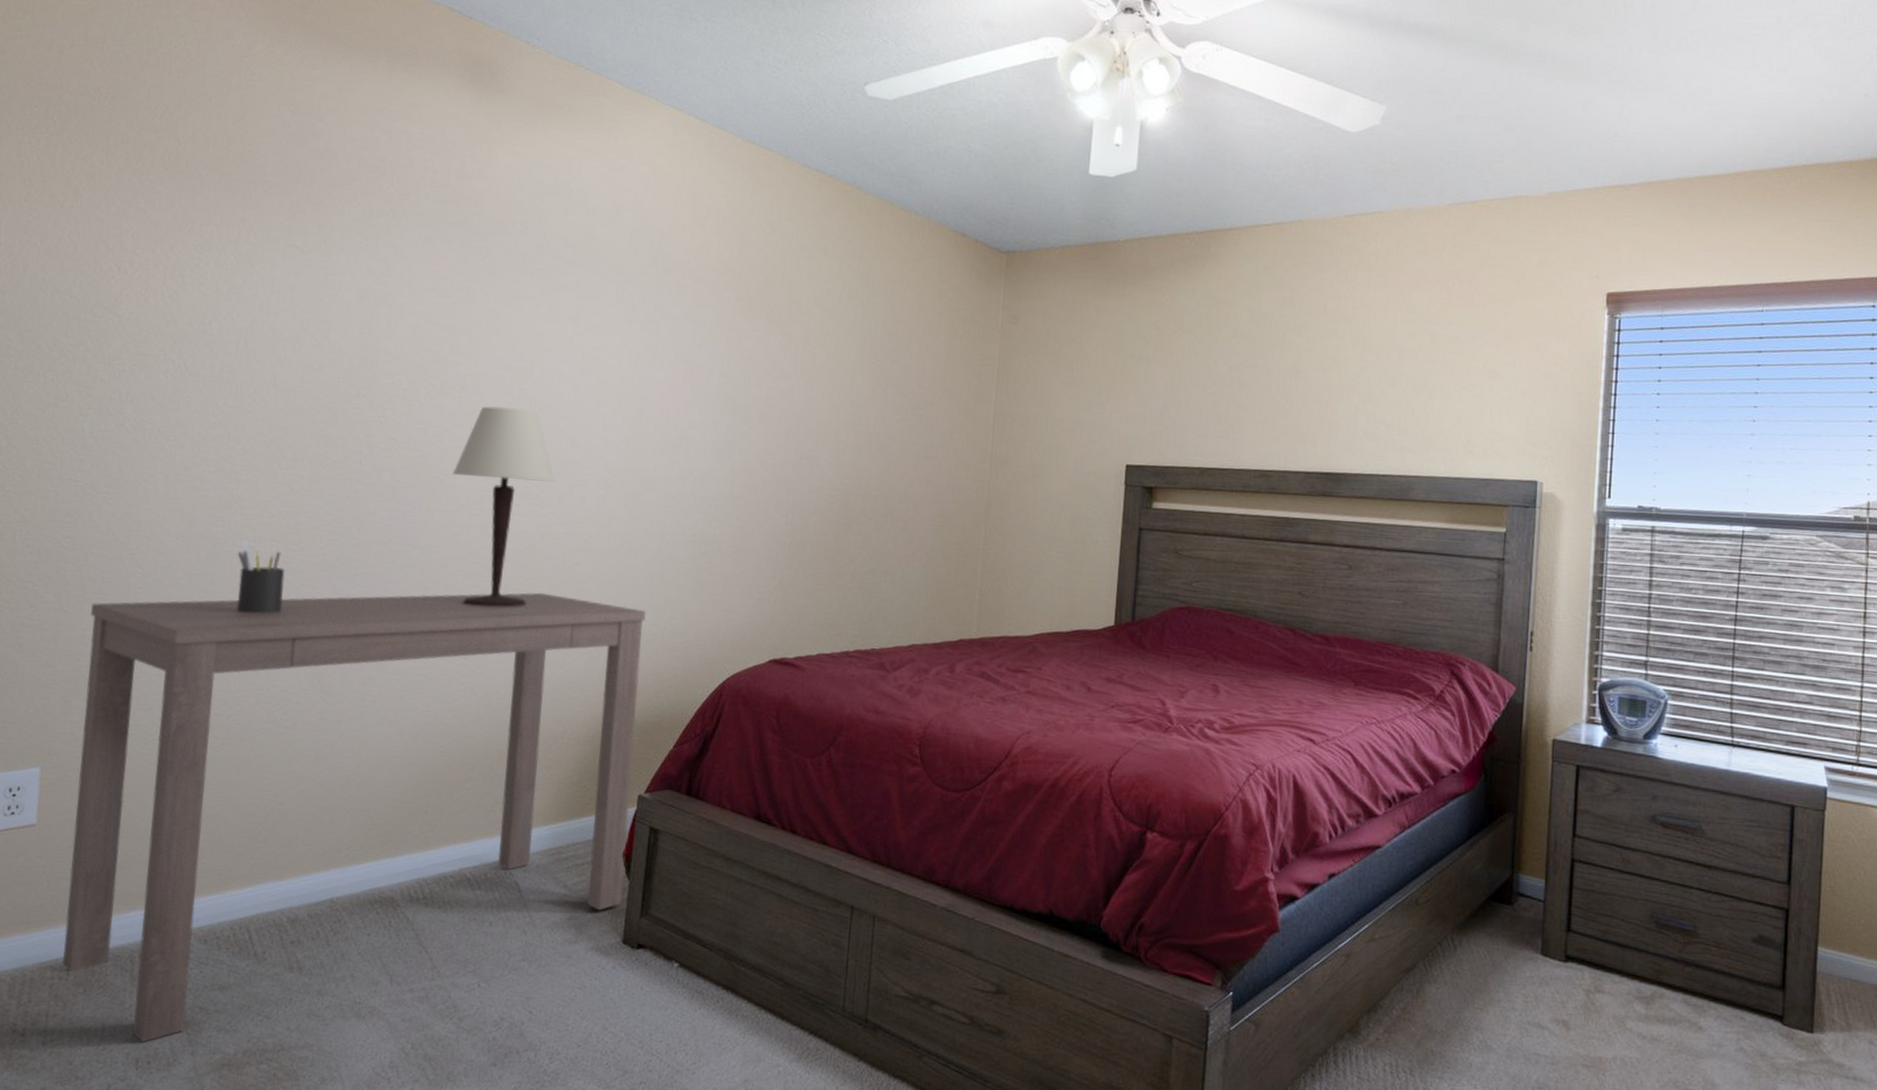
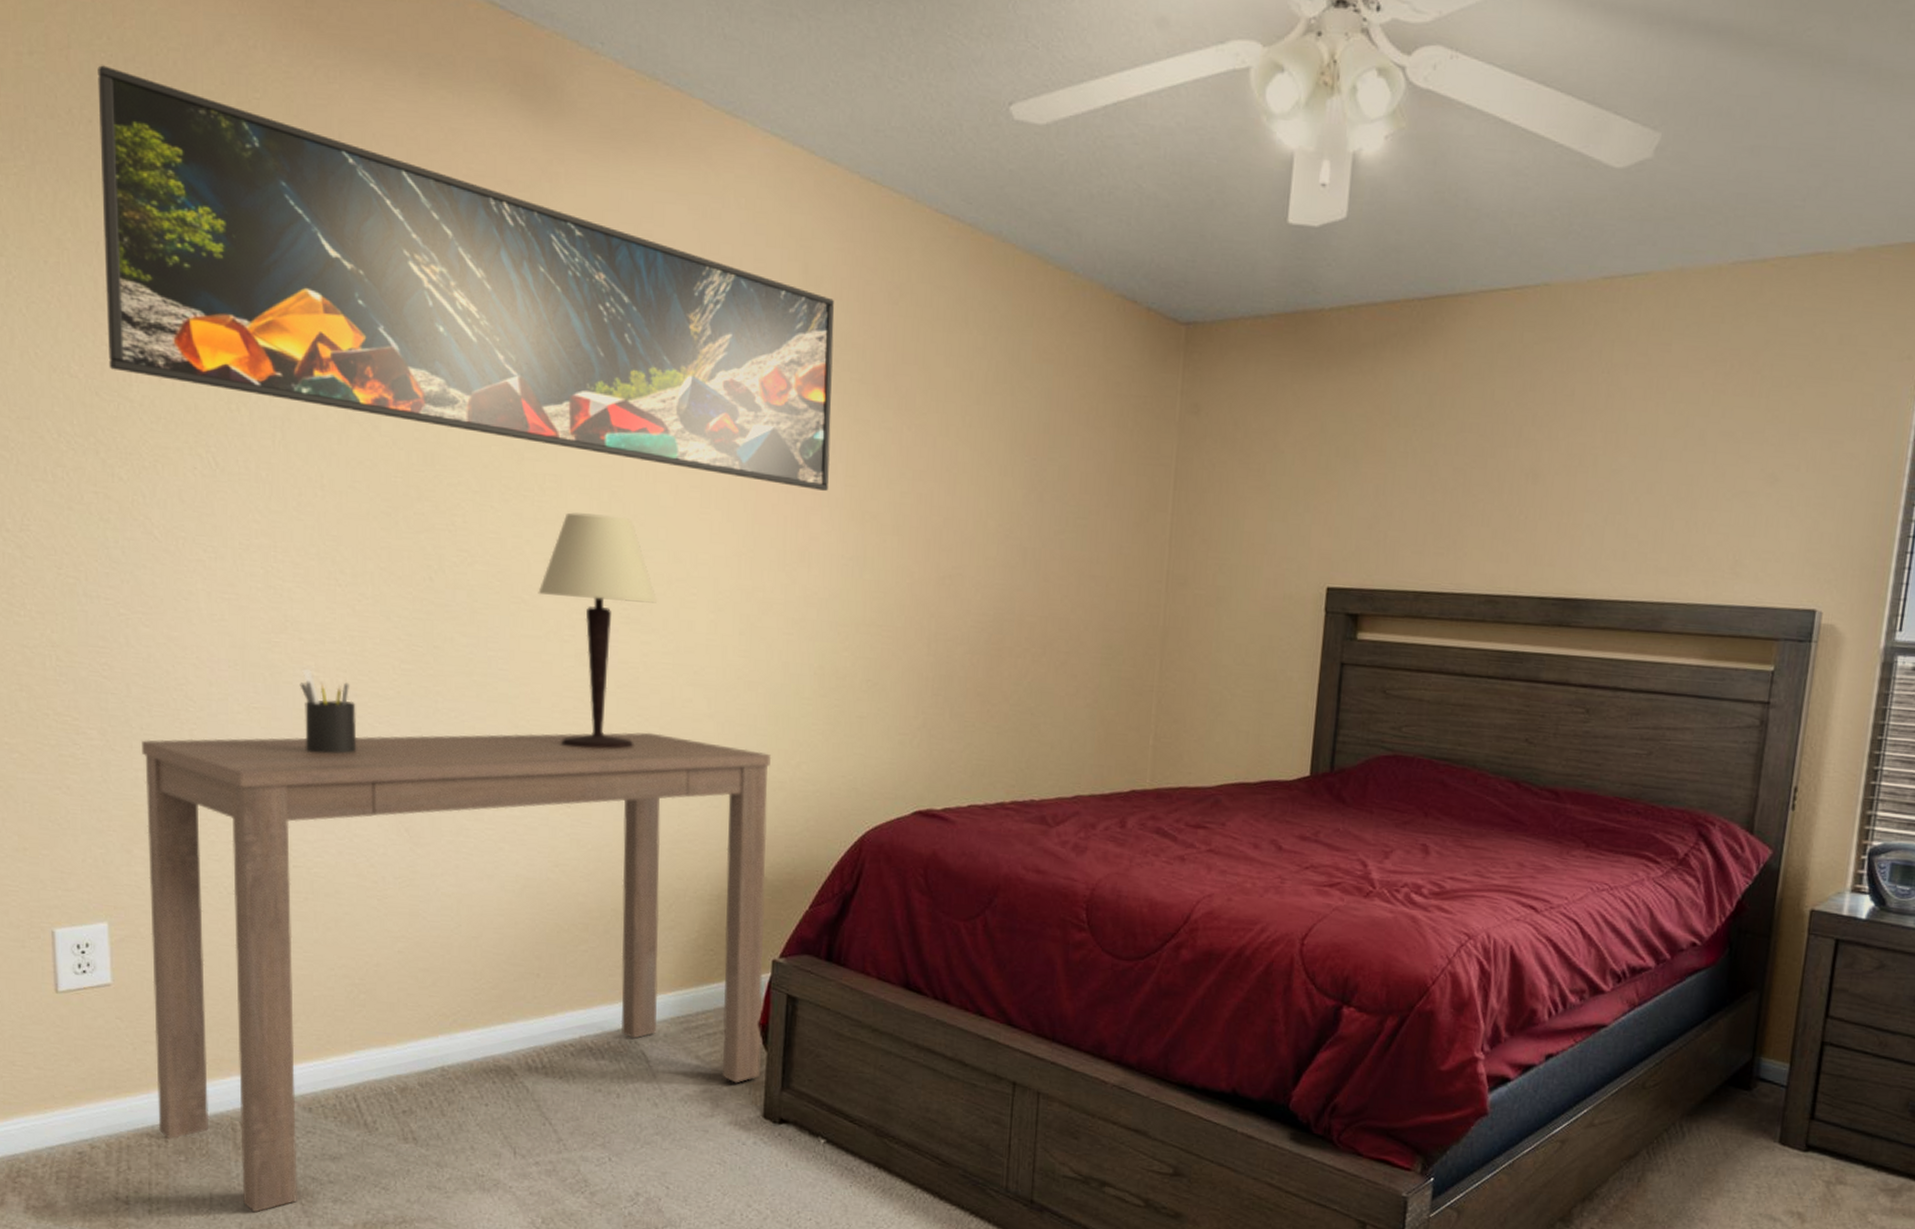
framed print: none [104,55,717,387] -> present [97,65,834,491]

